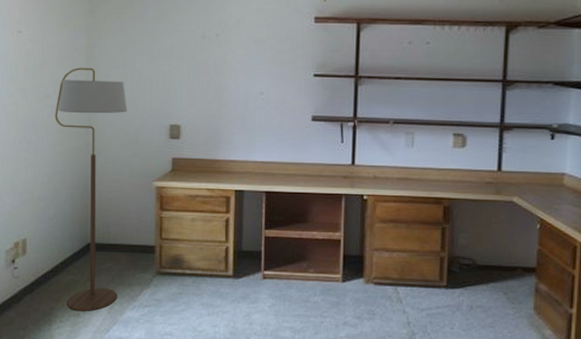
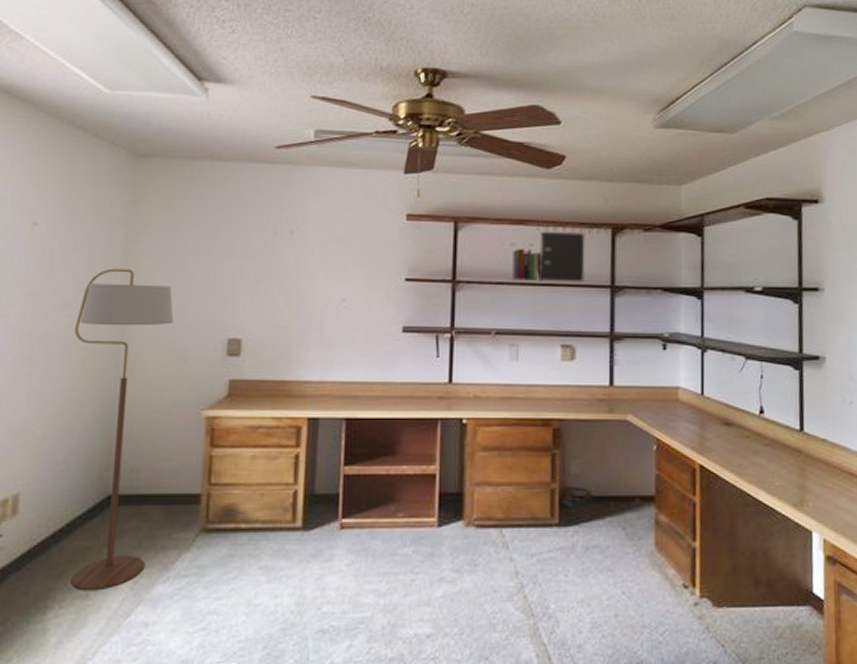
books: none [409,47,438,76] -> present [511,249,543,281]
binder: none [434,29,479,77] -> present [539,231,585,283]

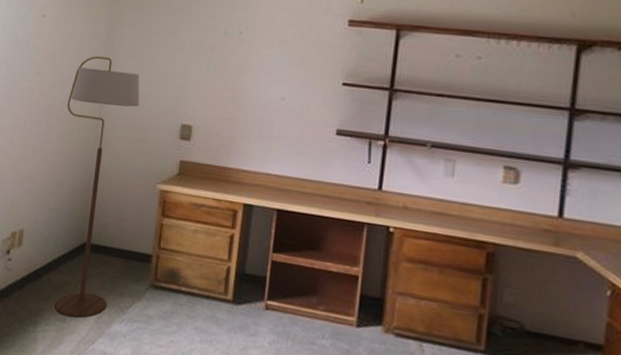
books: present [511,249,543,281] -> none [453,61,490,96]
binder: present [539,231,585,283] -> none [484,43,543,102]

